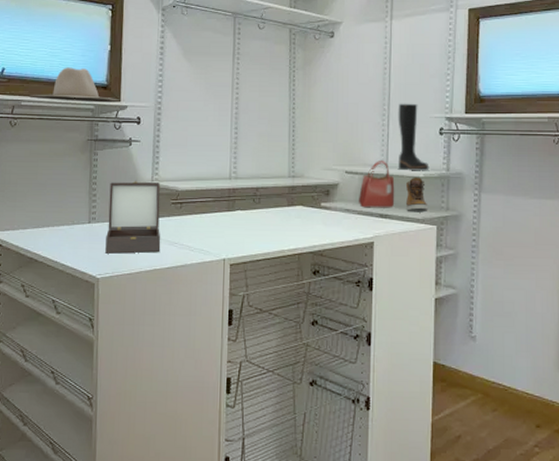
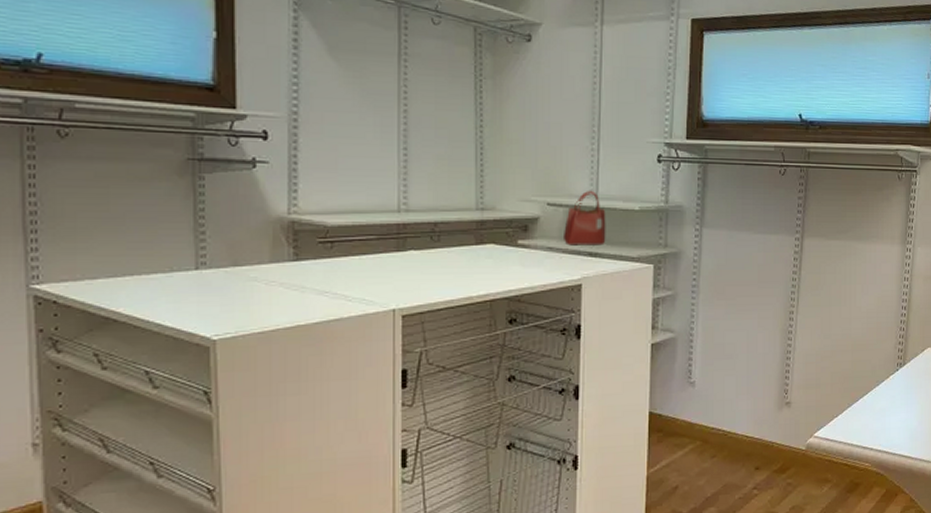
hat: present [29,67,120,103] -> none [88,57,236,110]
jewelry box: present [105,180,161,254] -> none [223,213,305,308]
boot: present [398,103,430,171] -> none [609,124,646,204]
boot: present [405,176,428,213] -> none [618,209,645,250]

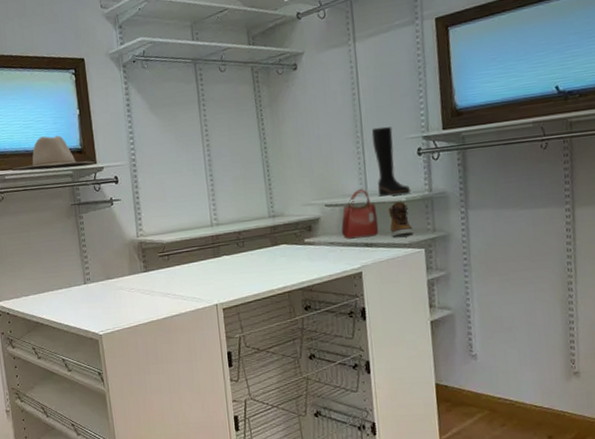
hat: none [88,57,236,110] -> present [11,135,96,172]
boot: none [609,124,646,204] -> present [371,126,411,197]
boot: none [618,209,645,250] -> present [388,201,415,238]

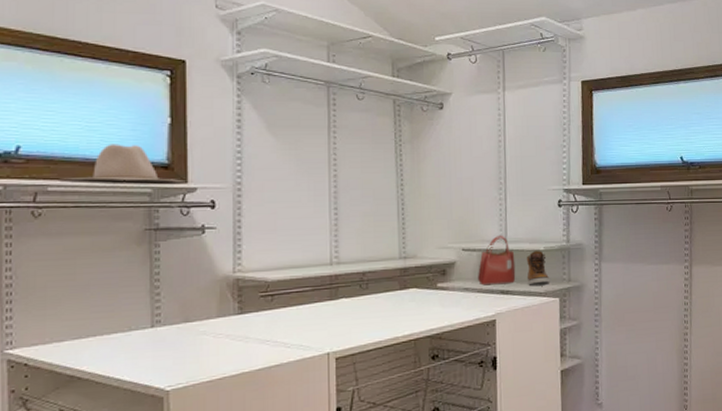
boot: present [371,126,411,197] -> none [515,176,550,245]

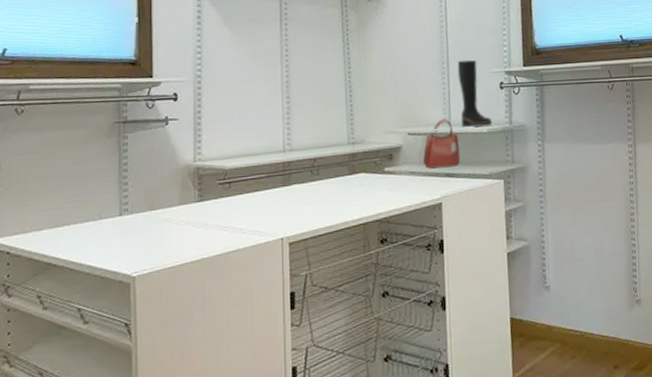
hat: present [59,144,187,186] -> none [39,43,152,82]
boot: none [515,176,550,245] -> present [457,59,493,128]
boot: present [526,250,550,287] -> none [470,132,495,169]

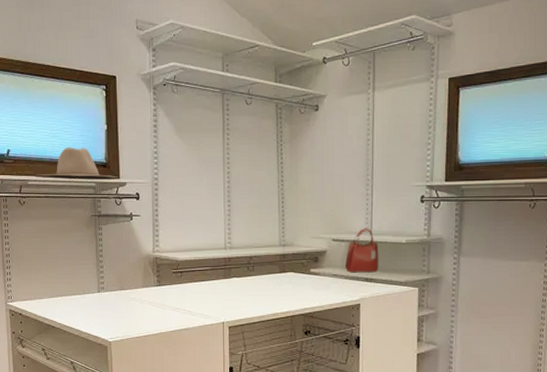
hat: none [39,43,152,82] -> present [35,147,119,180]
boot: present [457,59,493,128] -> none [381,173,412,238]

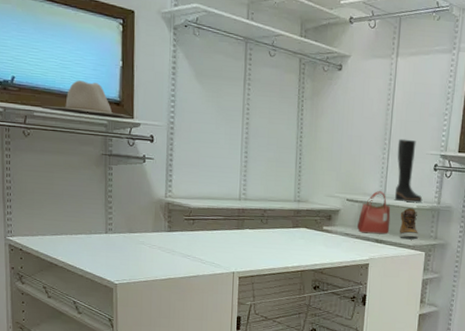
boot: none [381,173,412,238] -> present [394,138,423,203]
boot: none [389,242,411,276] -> present [399,207,419,240]

